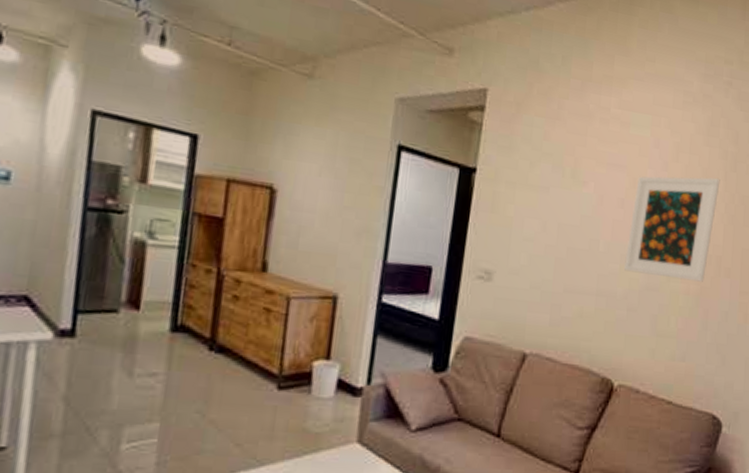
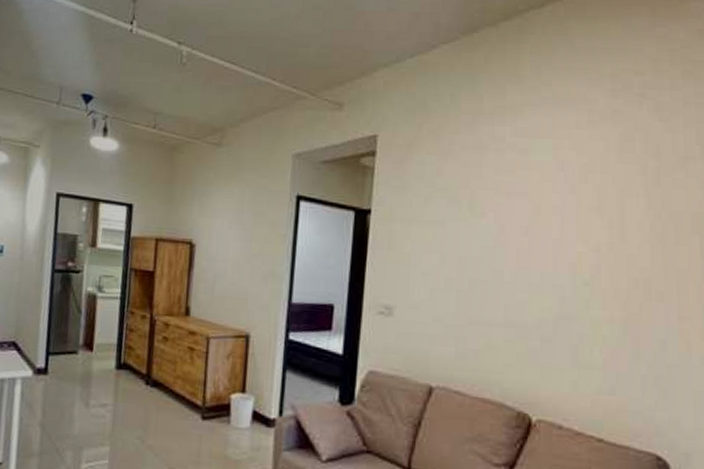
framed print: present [624,176,720,282] -> none [534,196,641,308]

